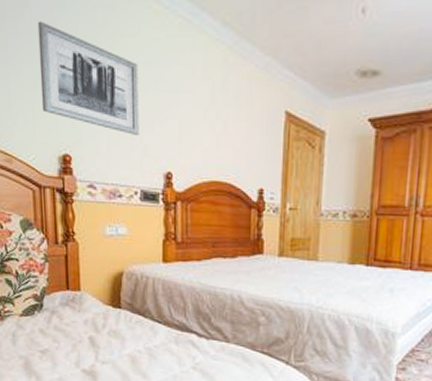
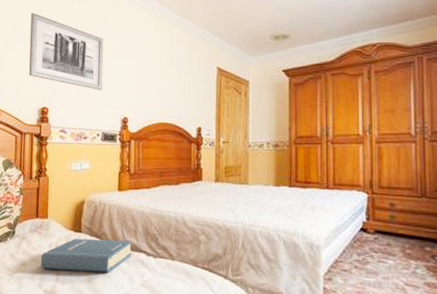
hardback book: none [75,315,180,353] -> present [40,239,132,272]

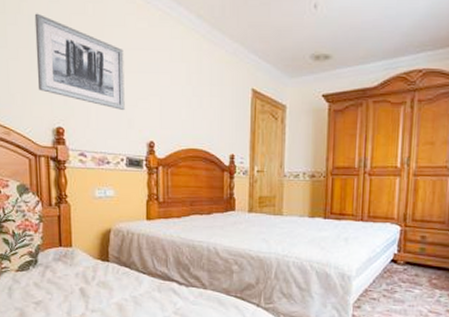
hardback book: present [40,239,132,272] -> none [67,268,163,301]

